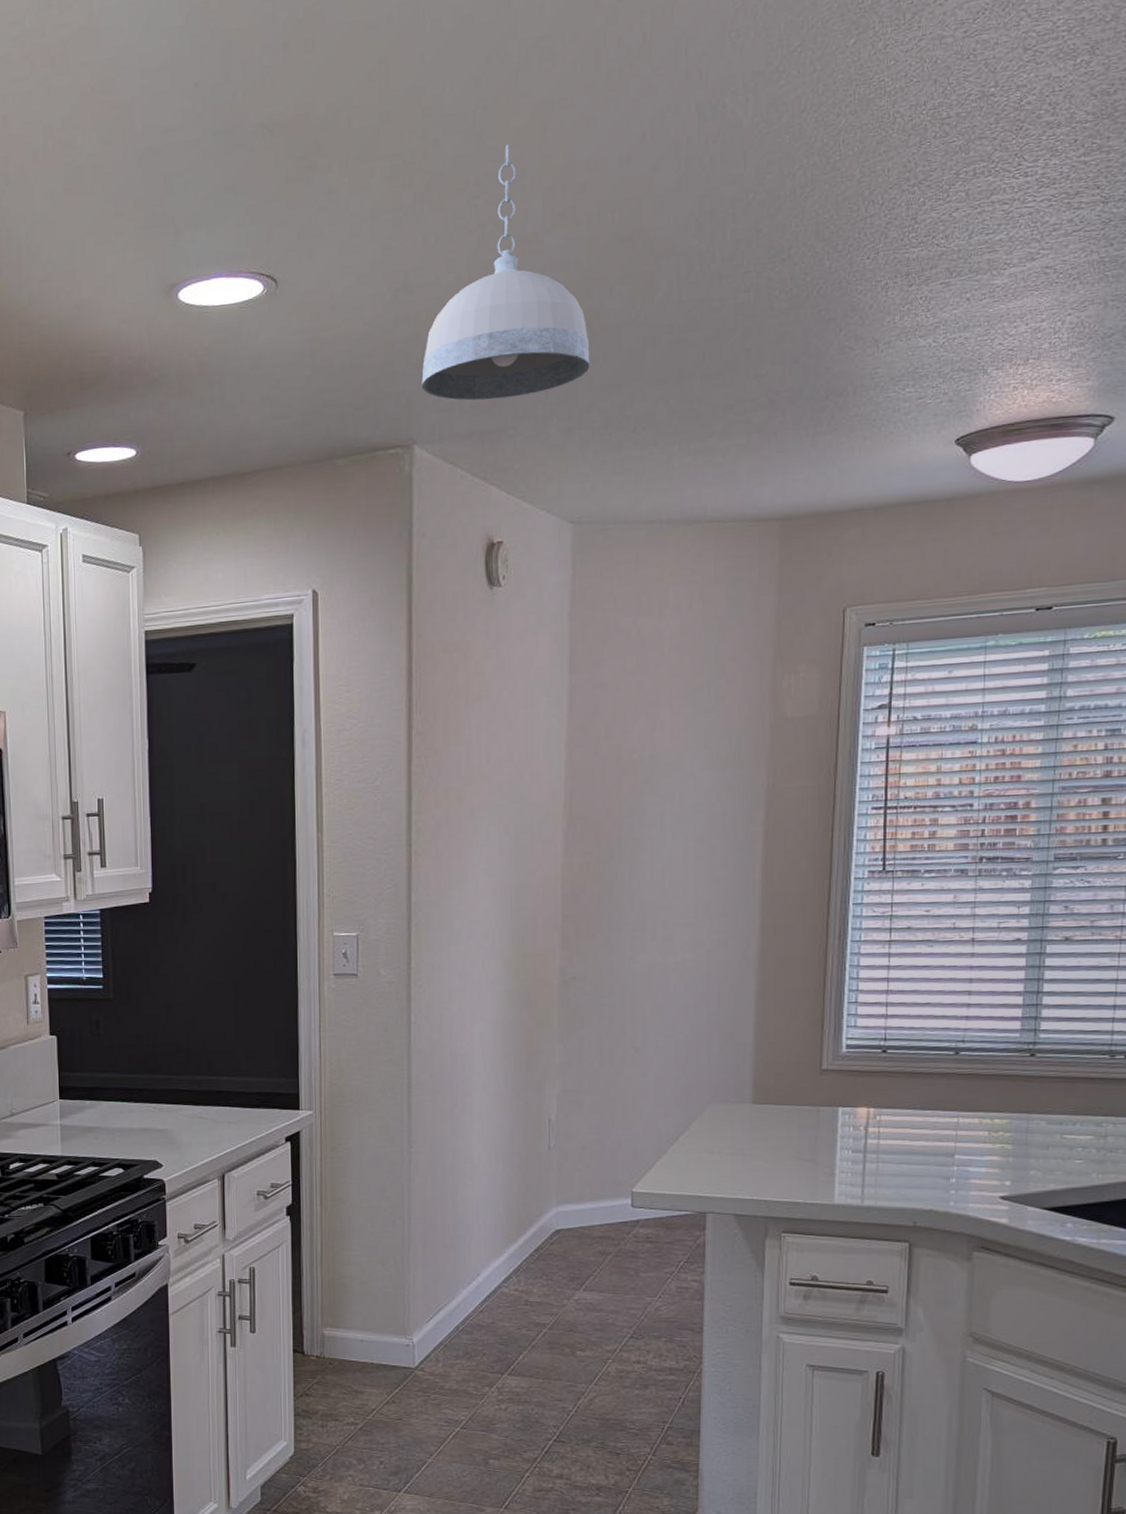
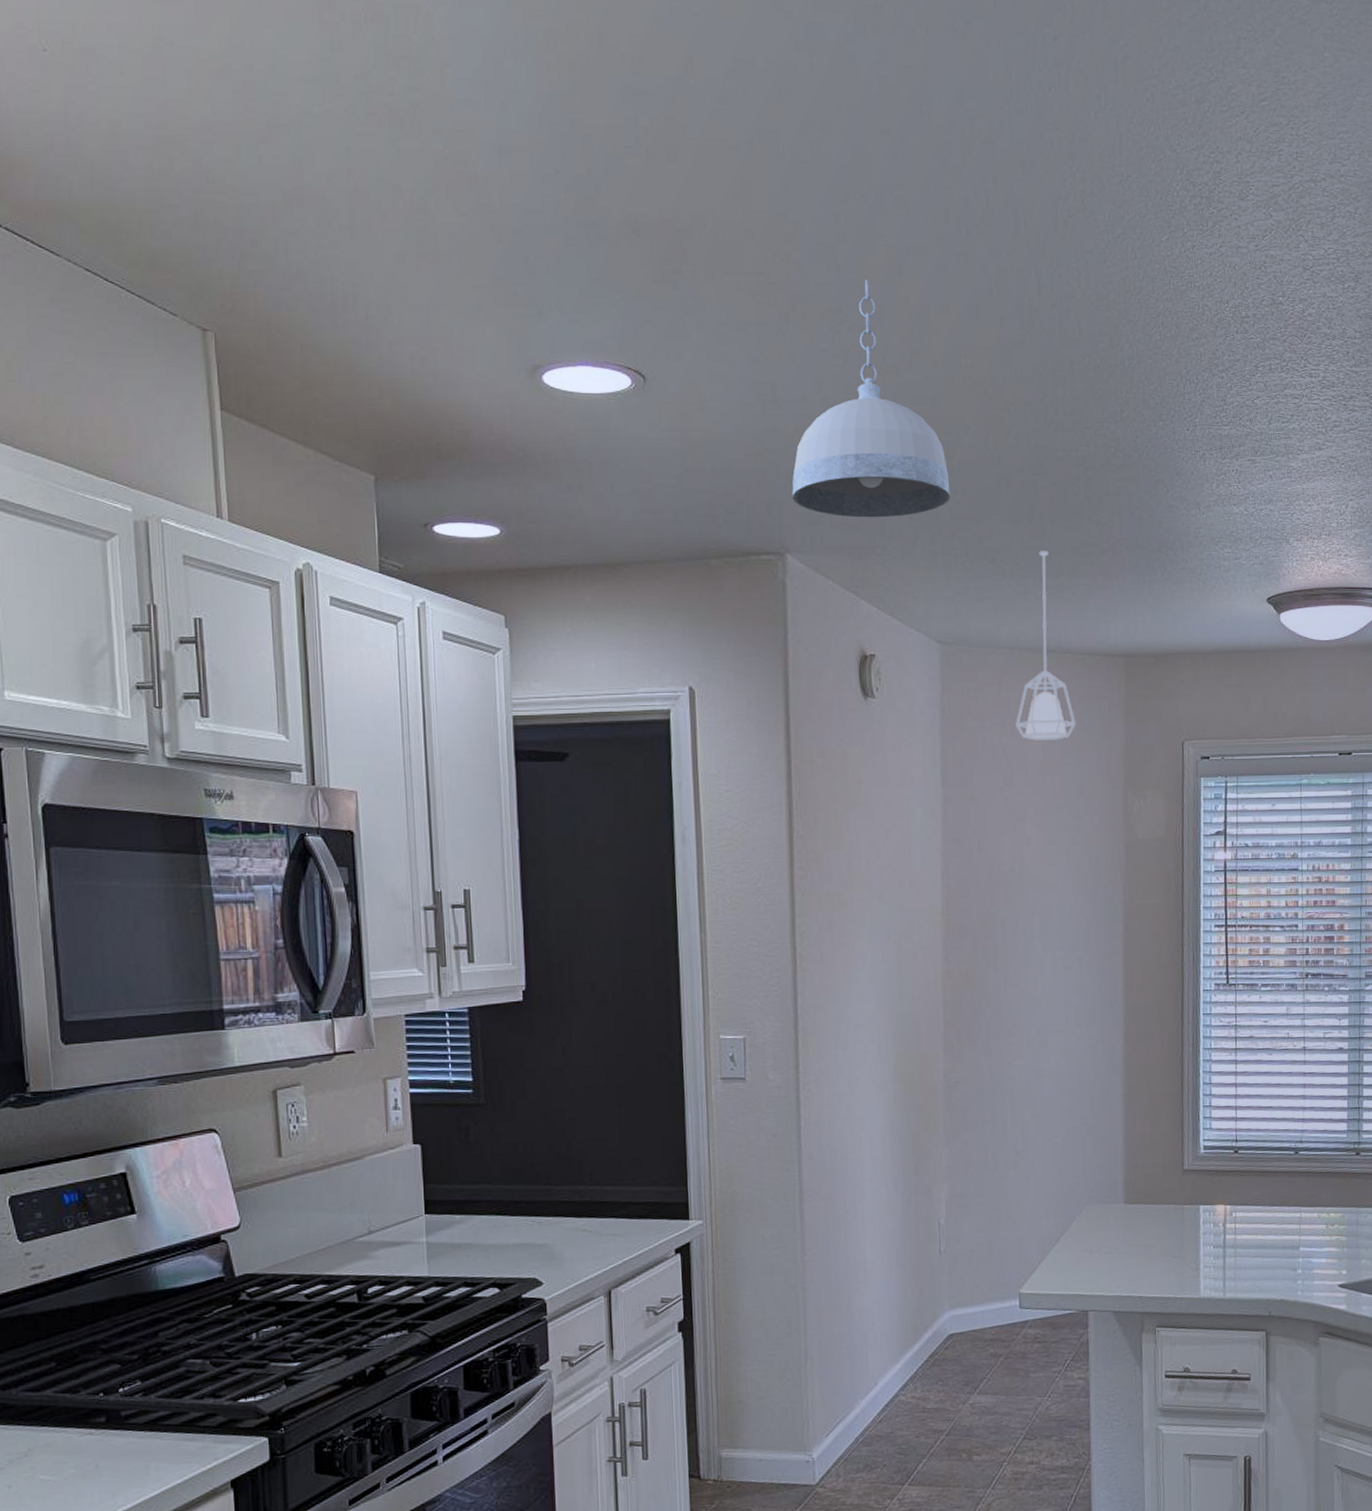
pendant lamp: none [653,413,721,619] -> present [1016,551,1076,741]

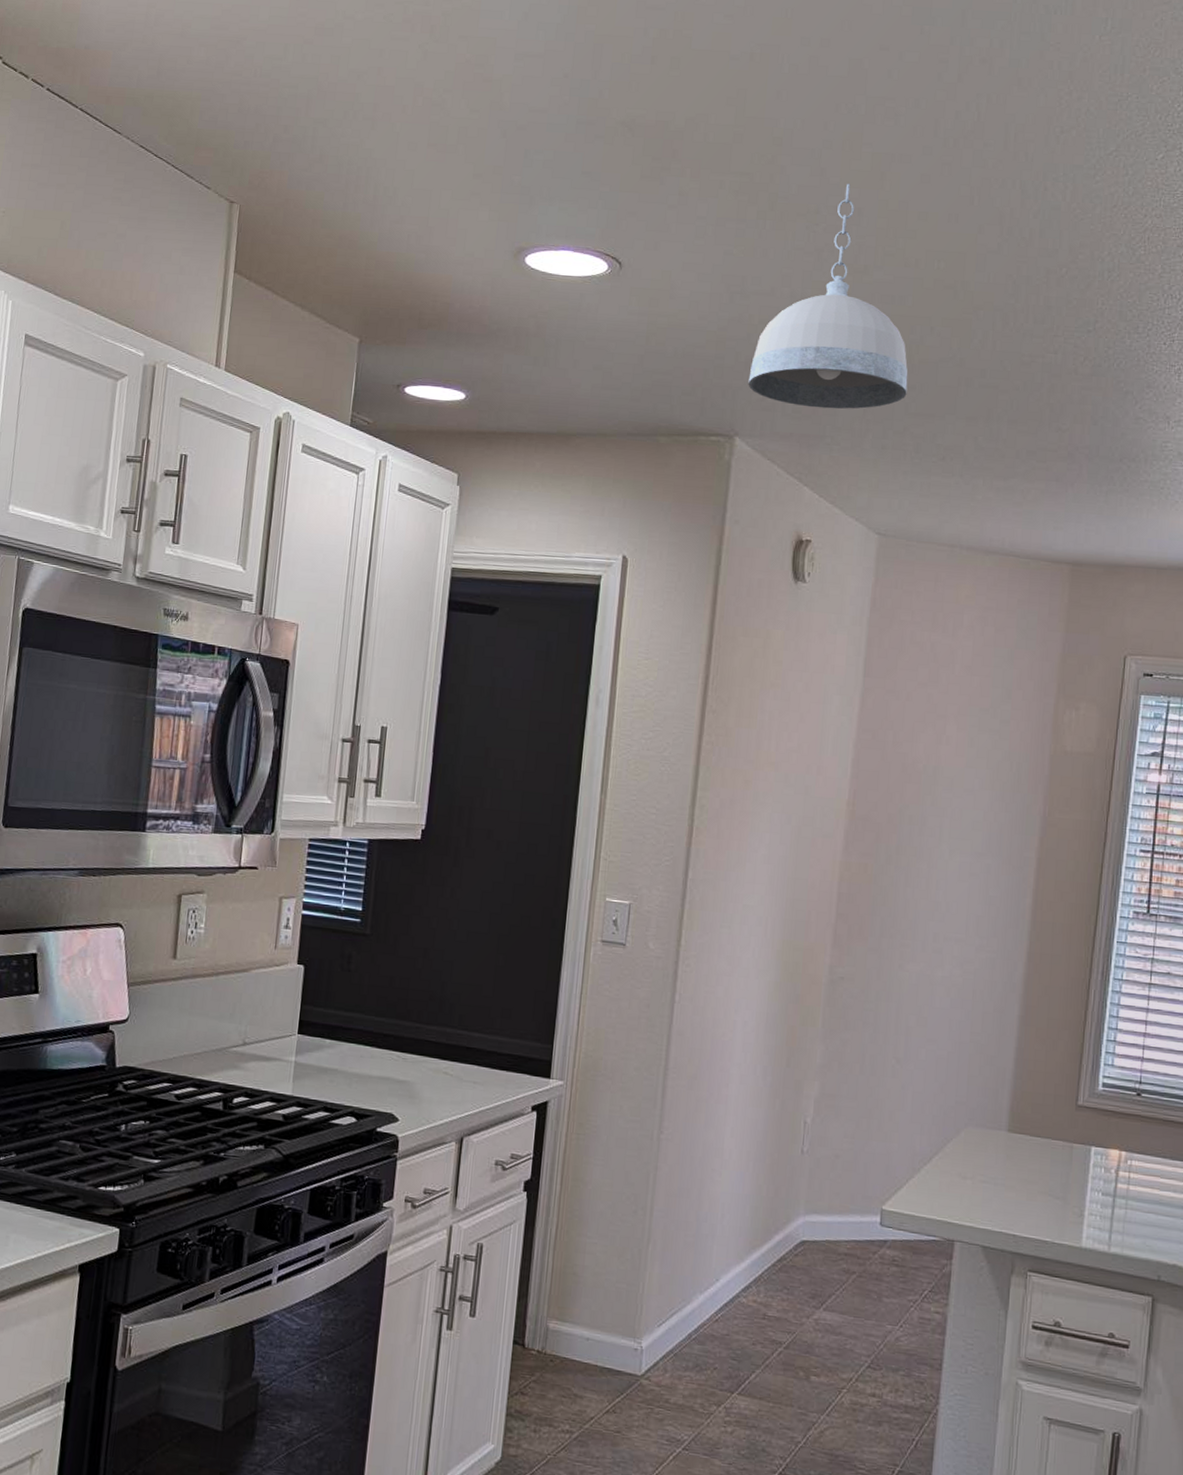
pendant lamp: present [1016,551,1076,741] -> none [947,453,1012,642]

